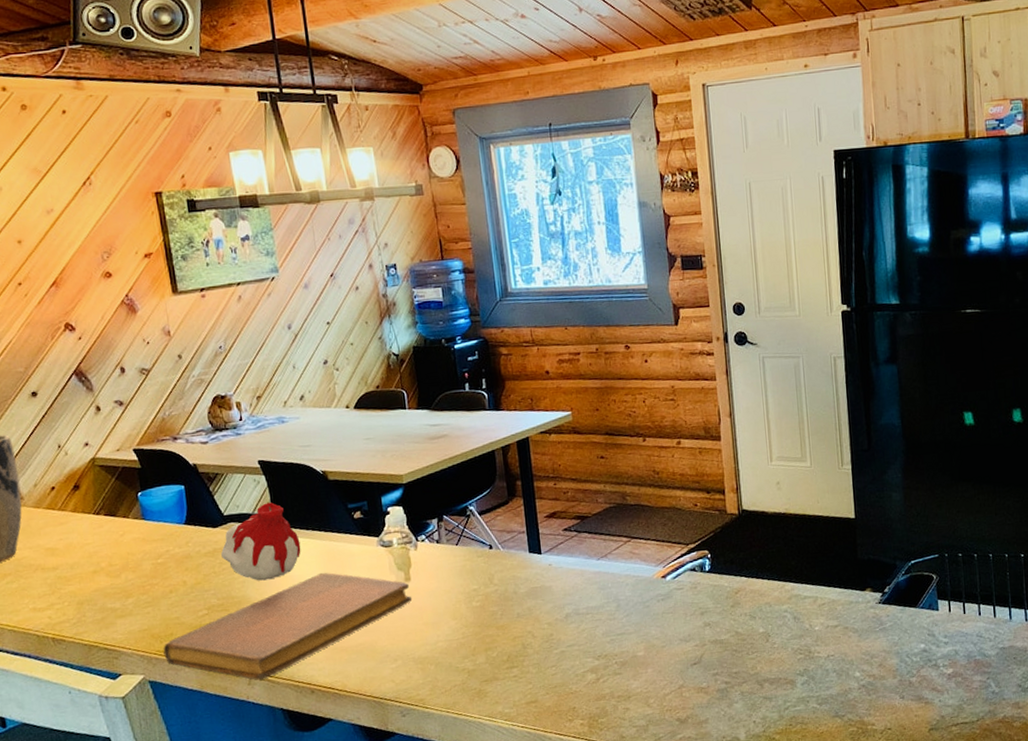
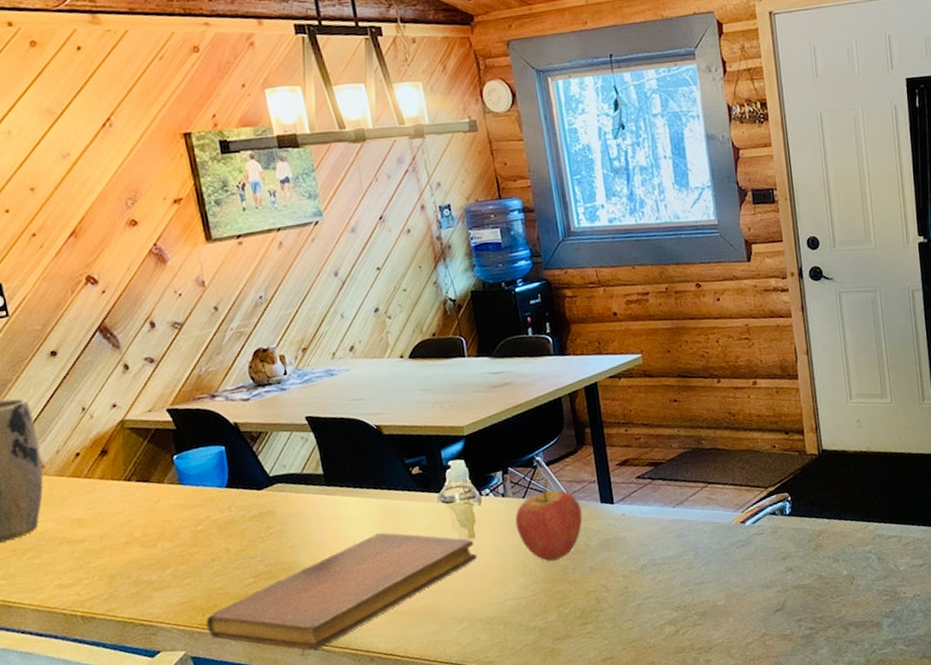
candle: present [221,502,301,581] -> none [267,460,356,545]
fruit: none [448,527,512,606] -> present [515,478,583,561]

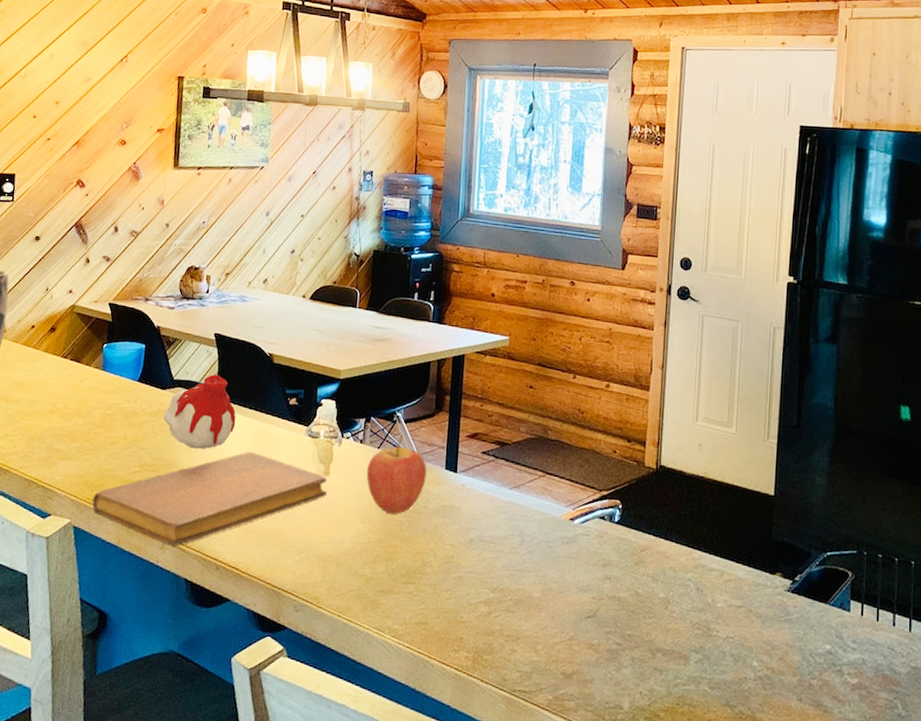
candle: none [267,460,356,545] -> present [163,374,236,449]

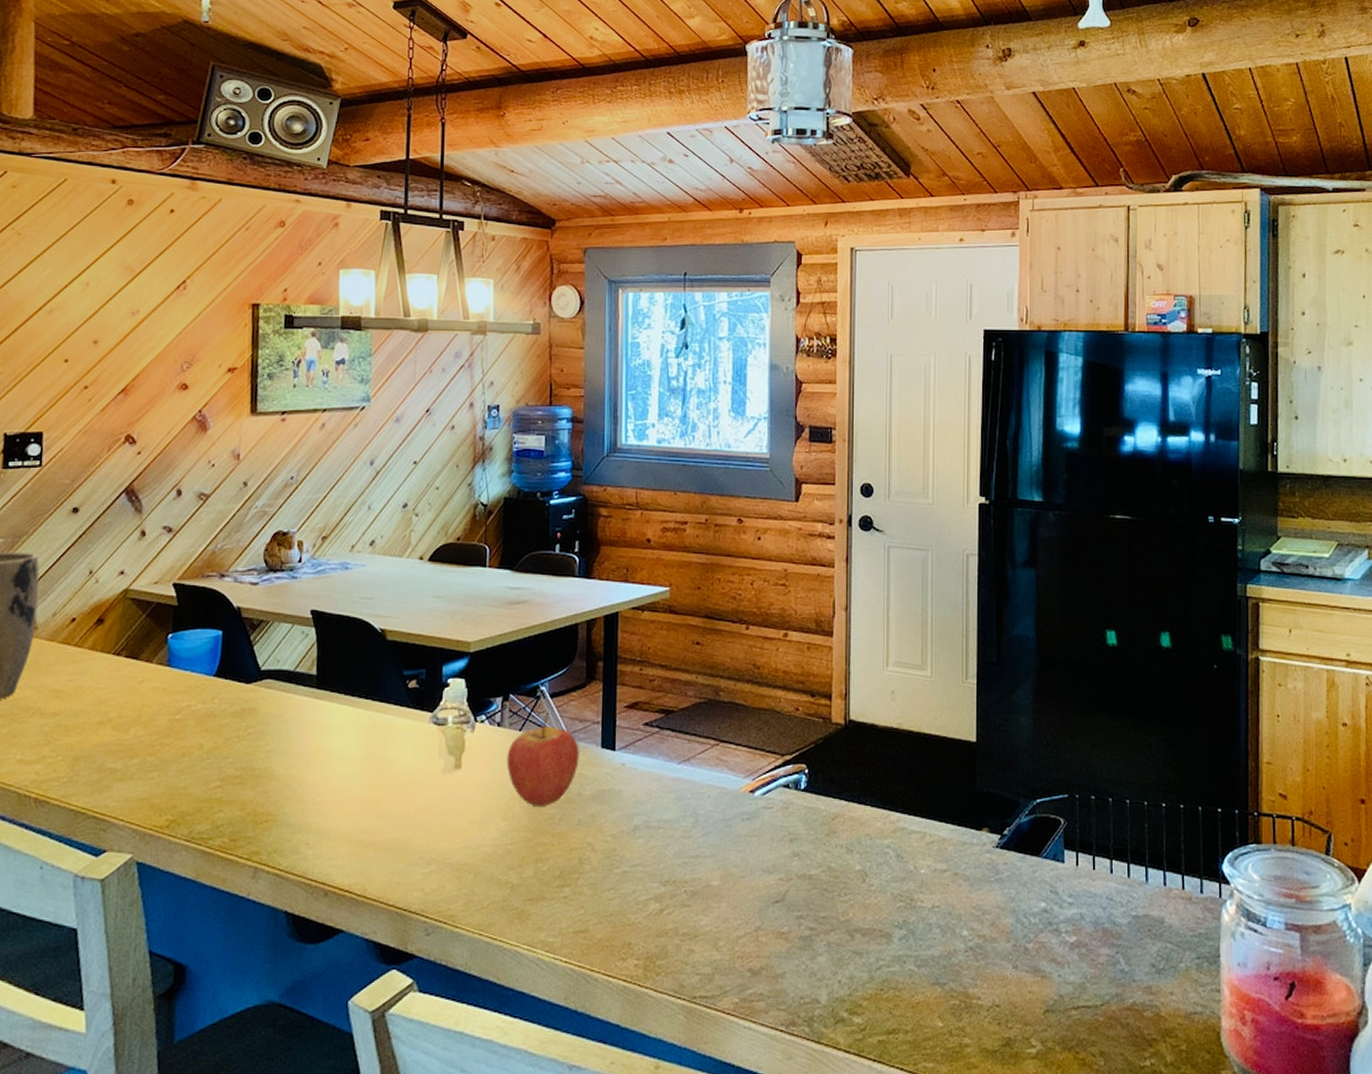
notebook: present [92,452,327,546] -> none [160,750,460,873]
candle: present [163,374,236,449] -> none [249,660,342,752]

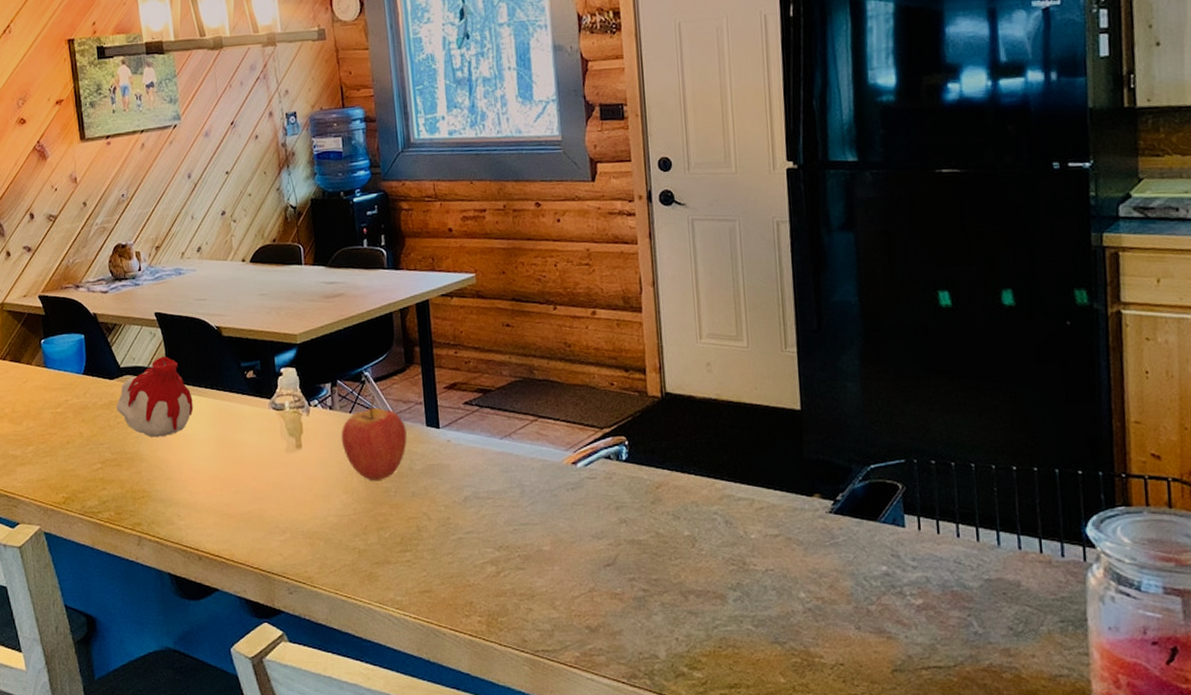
candle: none [249,660,342,752] -> present [116,356,193,437]

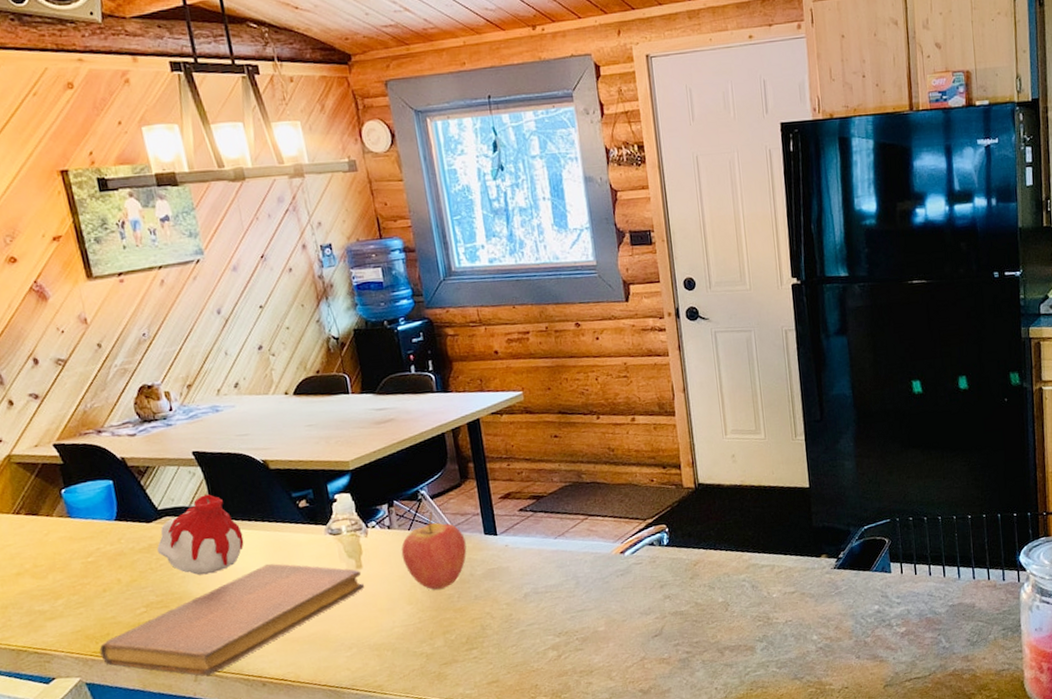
notebook: none [58,434,303,541] -> present [99,563,365,676]

